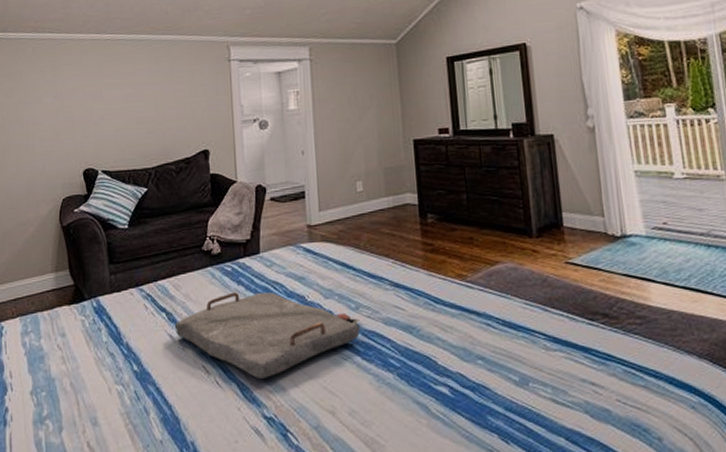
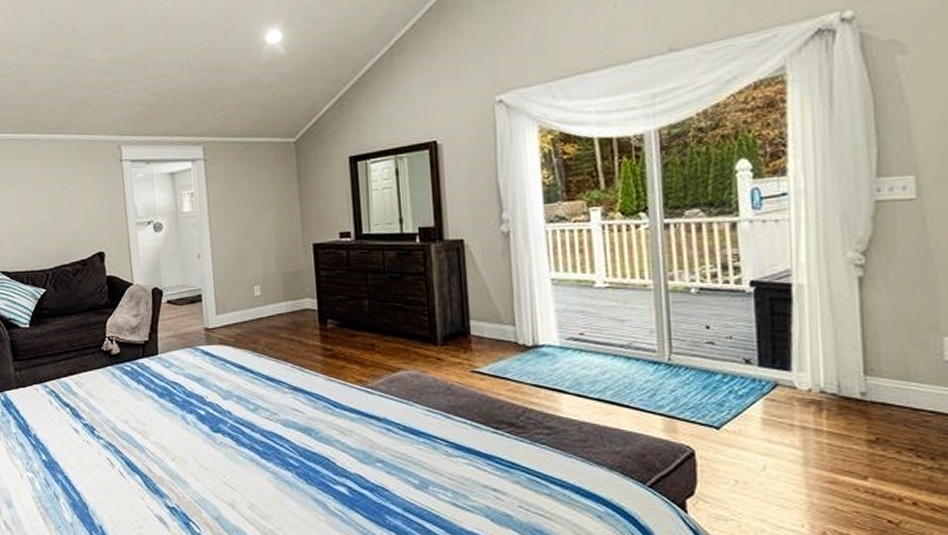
serving tray: present [174,292,360,380] -> none [78,390,259,473]

